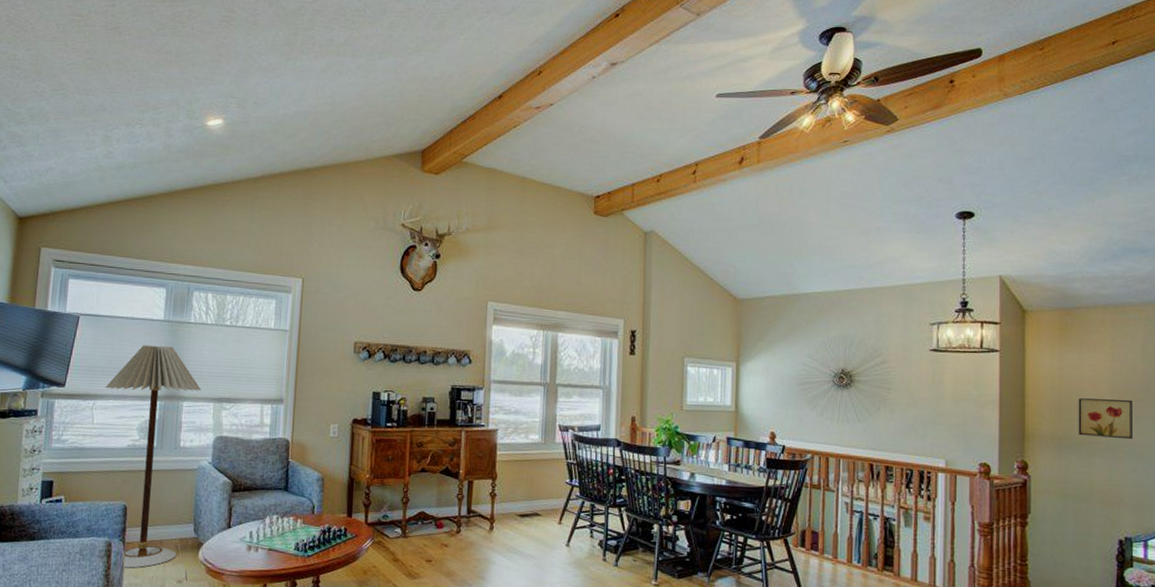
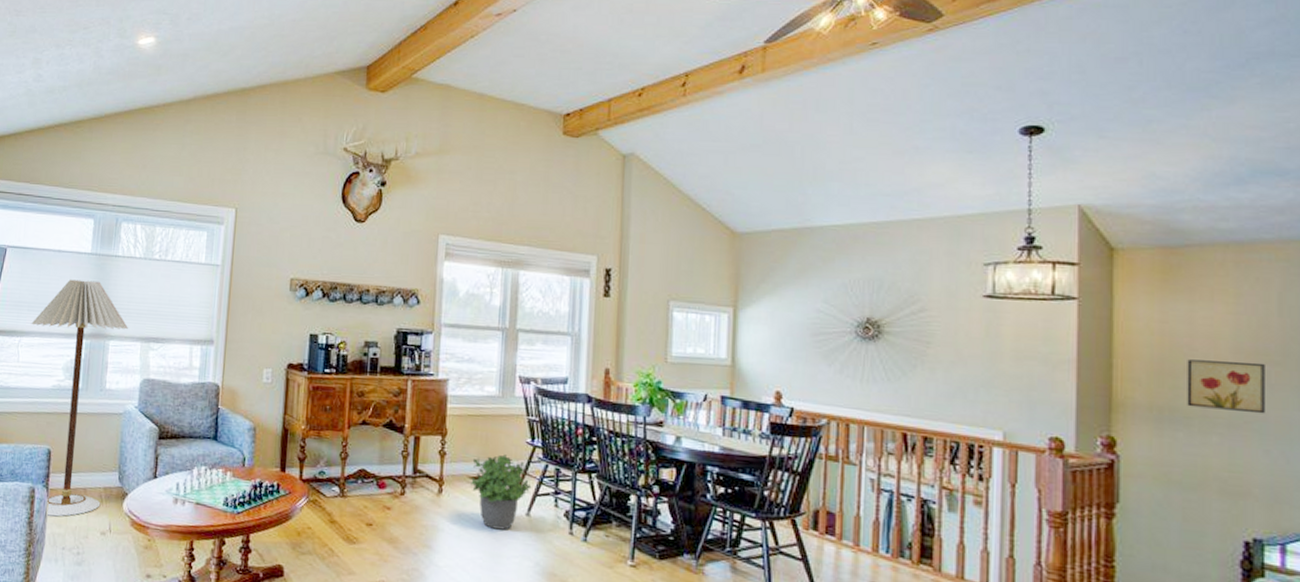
potted plant: none [518,494,571,560] -> present [471,454,532,530]

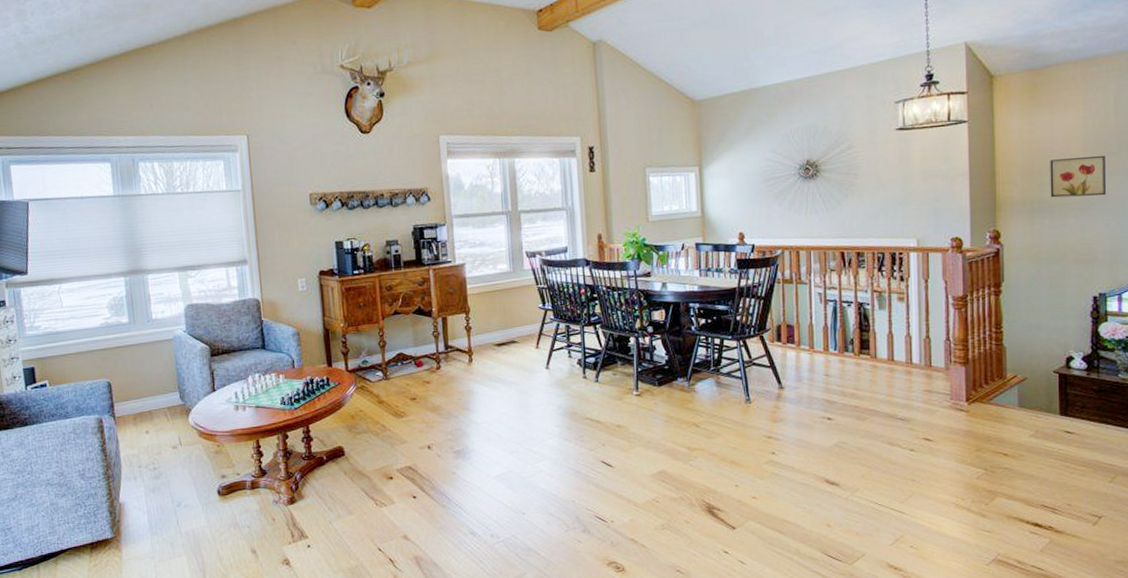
floor lamp: present [31,279,129,517] -> none [67,221,168,441]
potted plant: present [471,454,532,530] -> none [496,320,548,385]

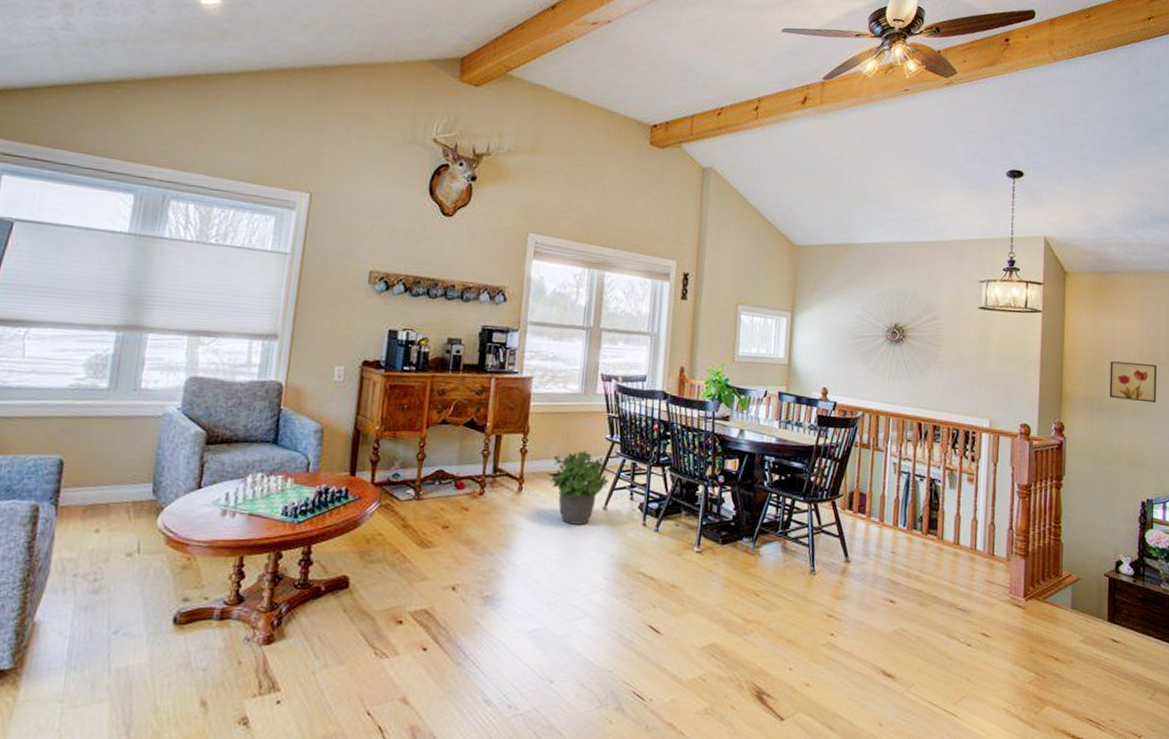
potted plant: none [496,320,548,385] -> present [551,450,610,525]

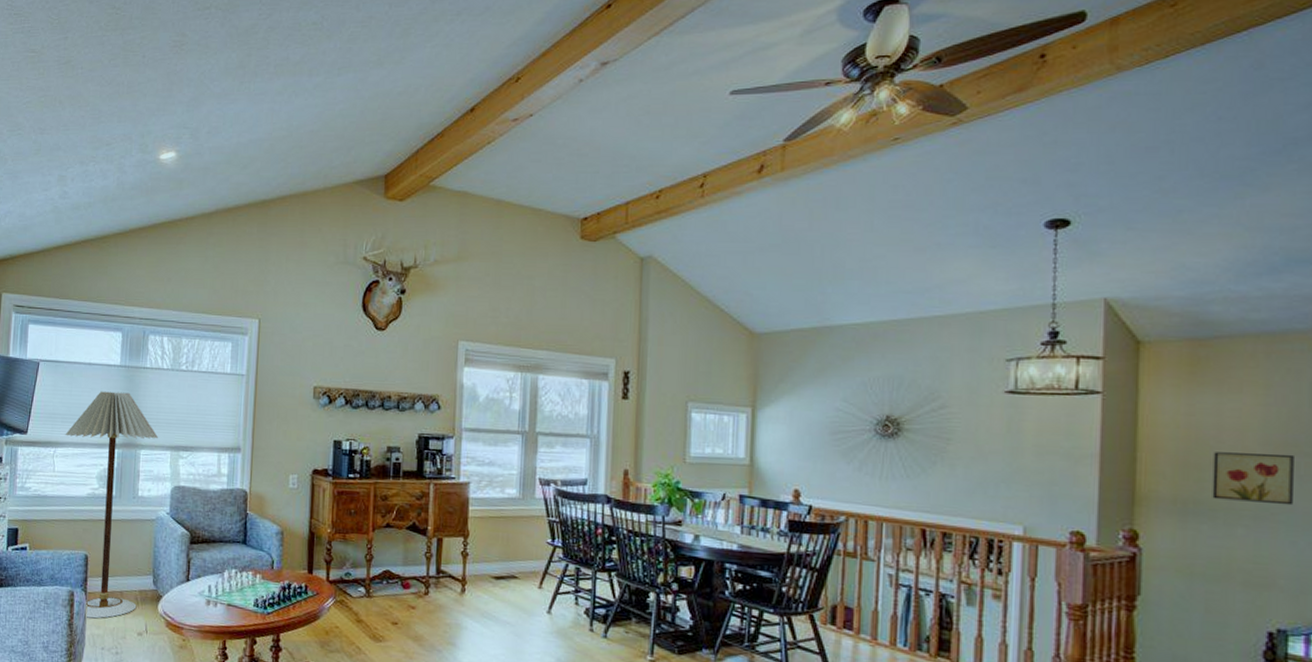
floor lamp: none [43,262,174,539] -> present [65,391,159,619]
potted plant: present [551,450,610,525] -> none [493,554,553,628]

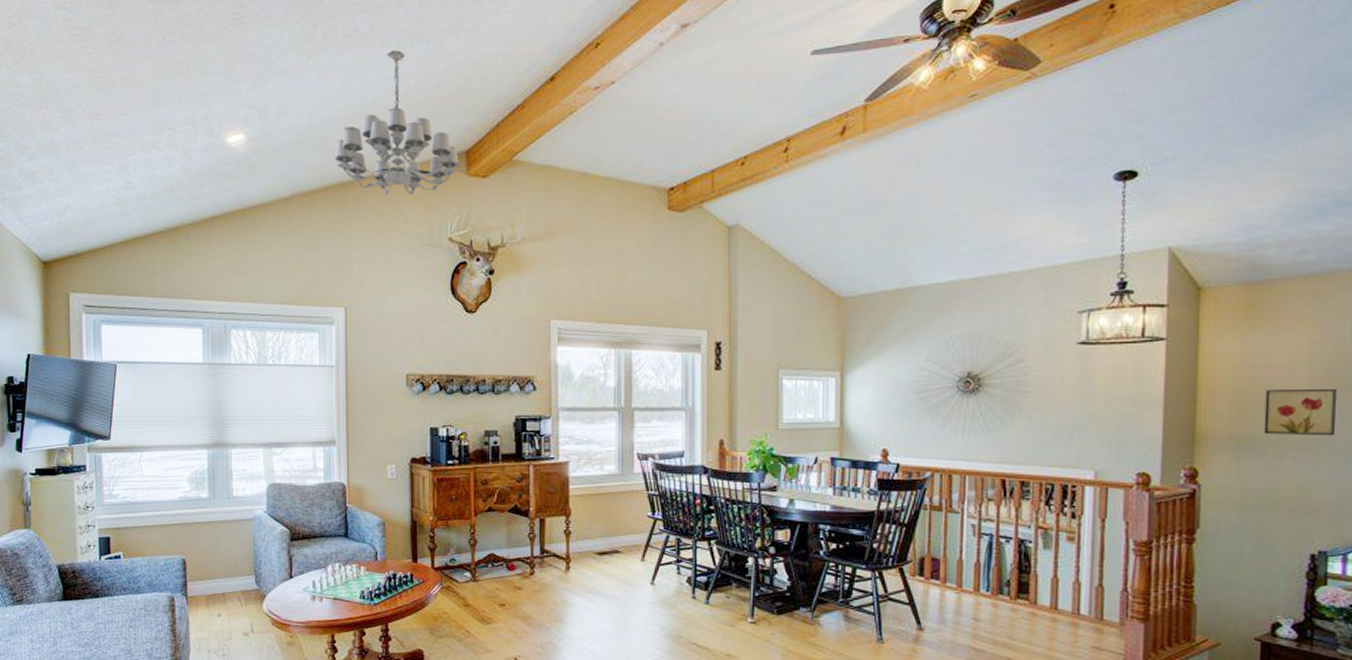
floor lamp: present [65,391,159,619] -> none [150,391,250,622]
chandelier: none [260,78,378,214] -> present [335,49,459,196]

